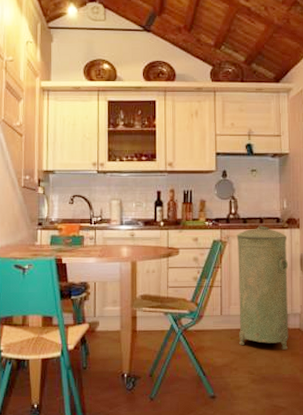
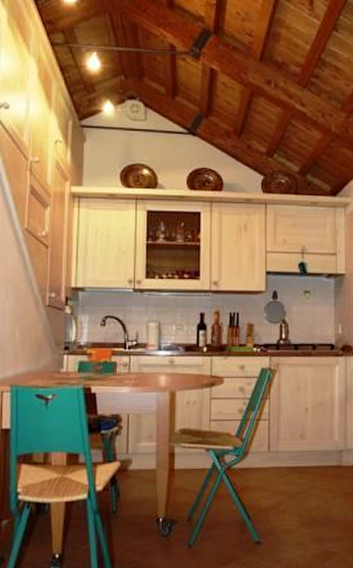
trash can: present [236,225,289,350] -> none [287,352,342,489]

